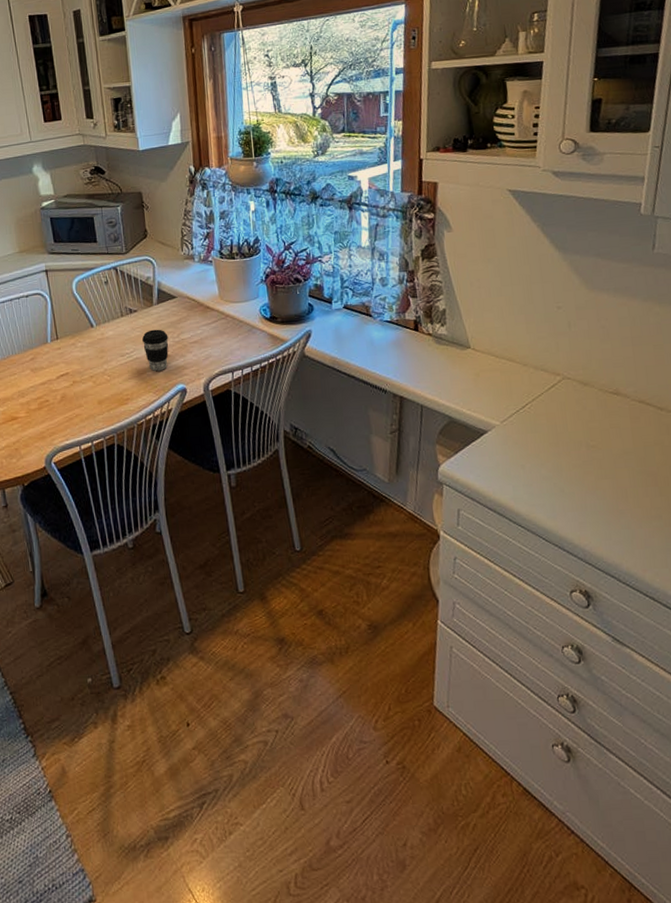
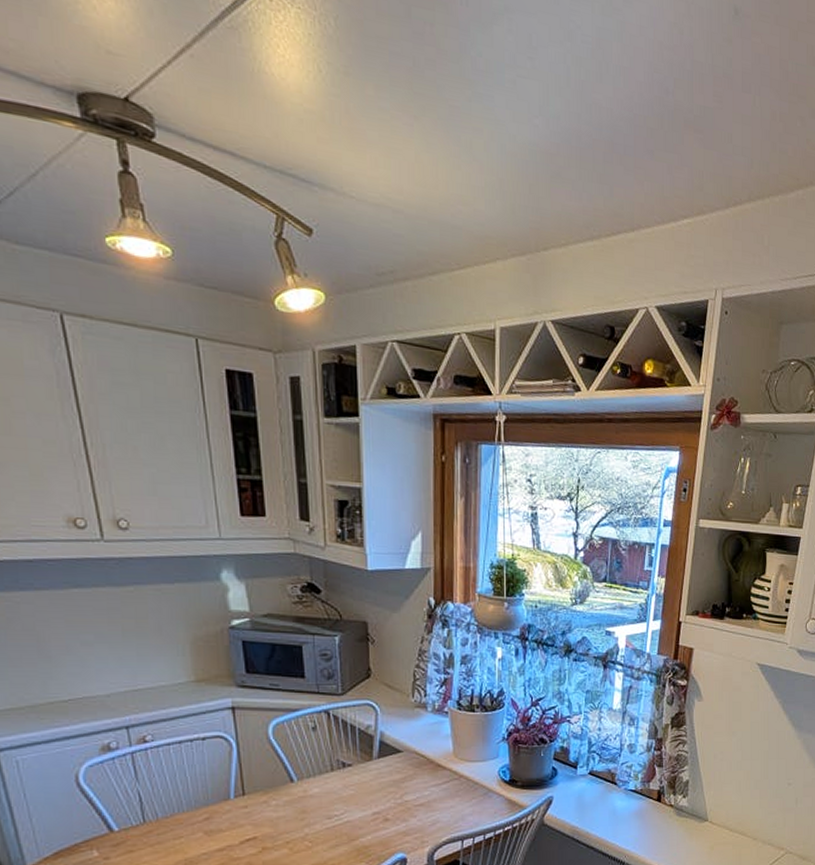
coffee cup: present [141,329,169,372] -> none [355,788,389,838]

